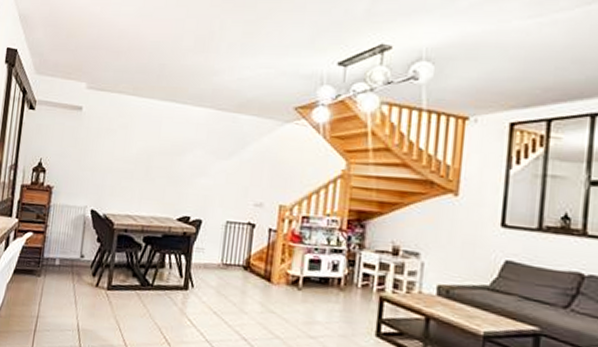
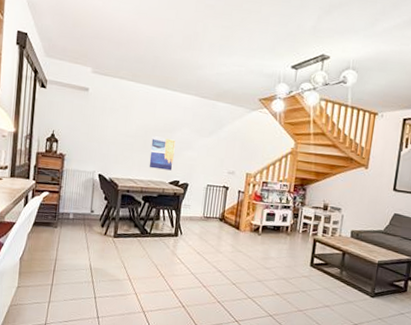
wall art: none [152,160,186,204] -> present [149,136,176,171]

